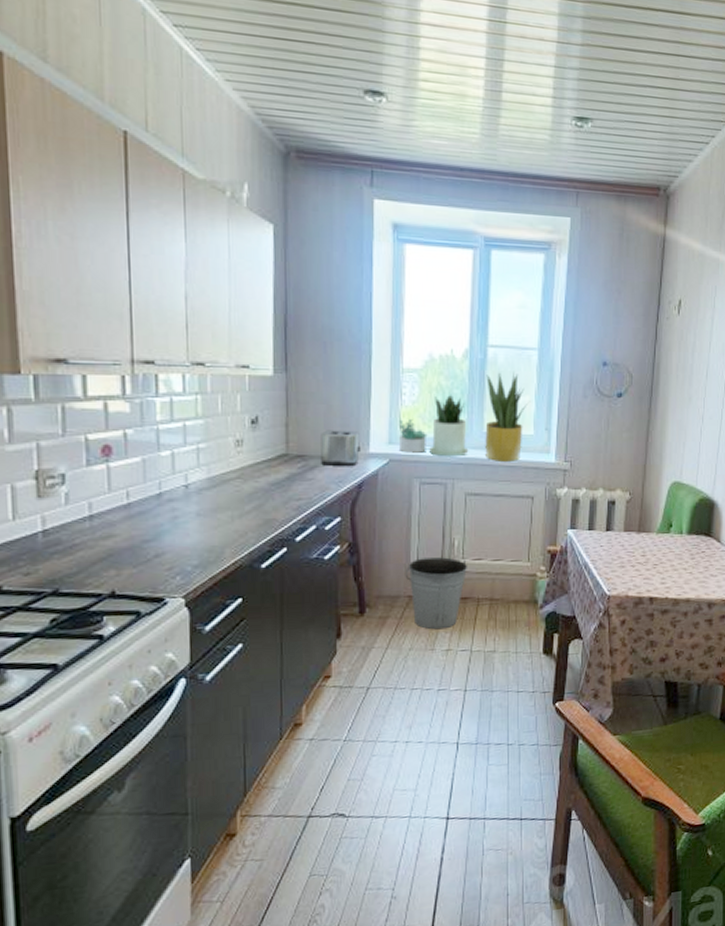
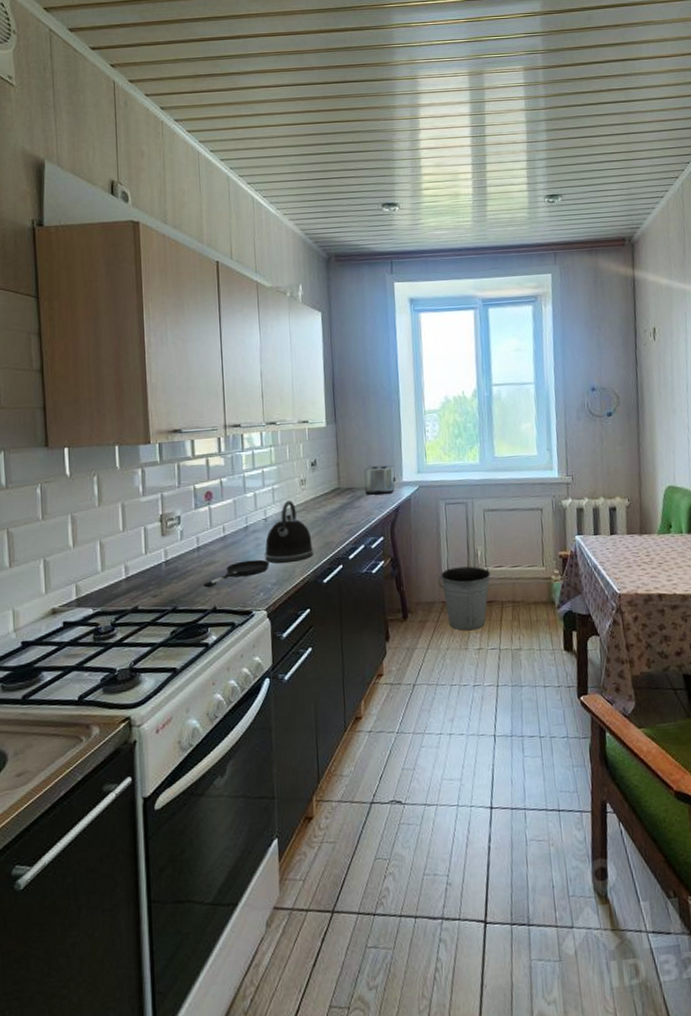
frying pan: none [97,535,190,567] -> present [203,559,269,588]
kettle: none [184,465,251,543] -> present [265,501,314,564]
succulent plant: present [399,418,428,454] -> none [425,450,449,480]
planter: present [429,395,469,457] -> none [451,428,484,481]
planter: present [485,371,530,463] -> none [493,403,532,482]

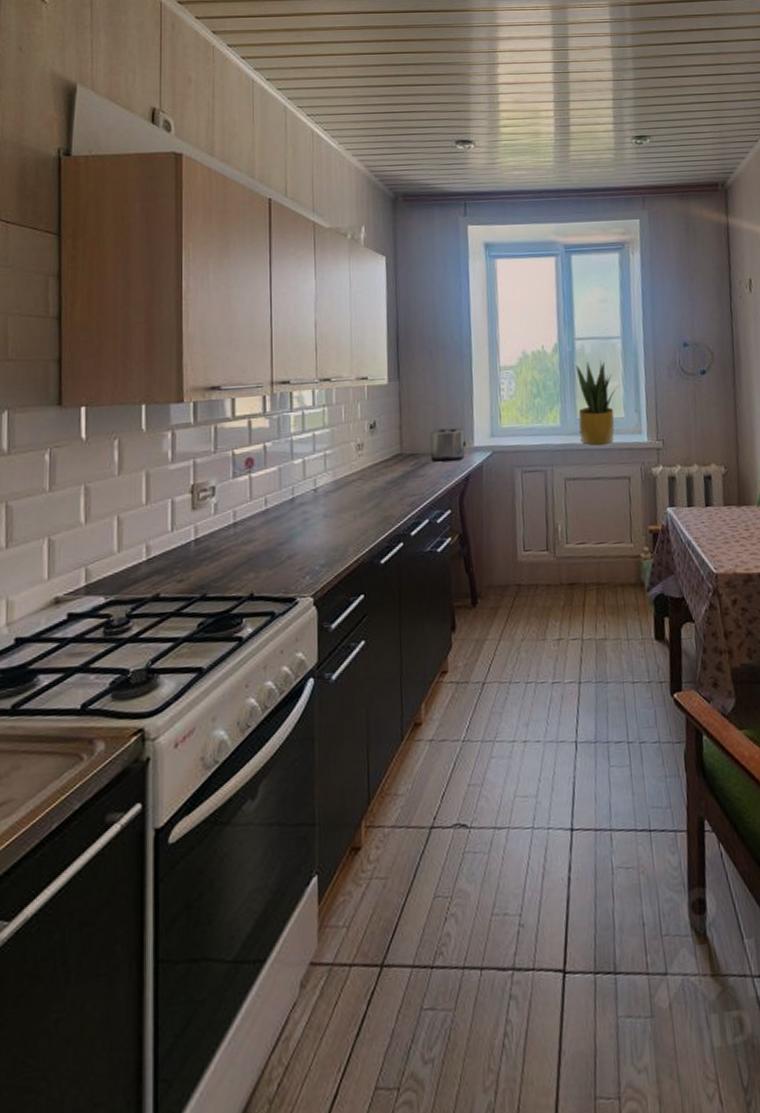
frying pan: present [203,559,269,588] -> none [239,537,318,571]
kettle: present [265,501,314,564] -> none [313,468,371,542]
bucket: present [438,566,491,631] -> none [513,543,573,619]
planter: none [493,403,532,482] -> present [575,359,619,447]

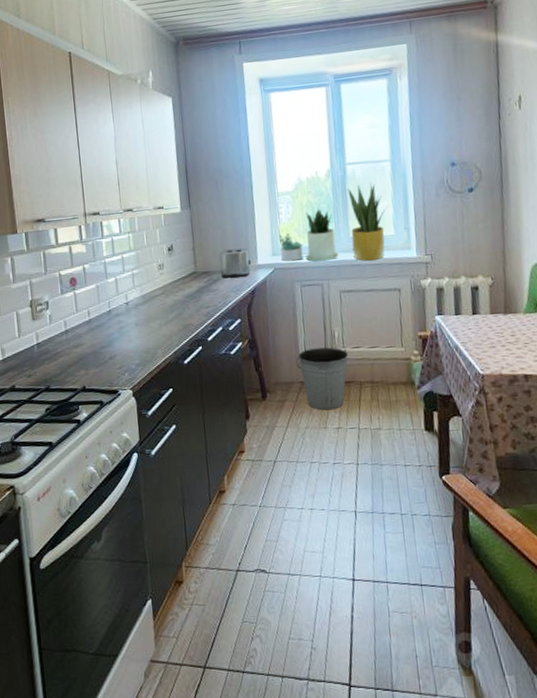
succulent plant: none [499,411,526,445] -> present [279,232,303,262]
bucket: none [513,543,573,619] -> present [296,347,349,411]
planter: none [528,387,565,446] -> present [306,209,339,262]

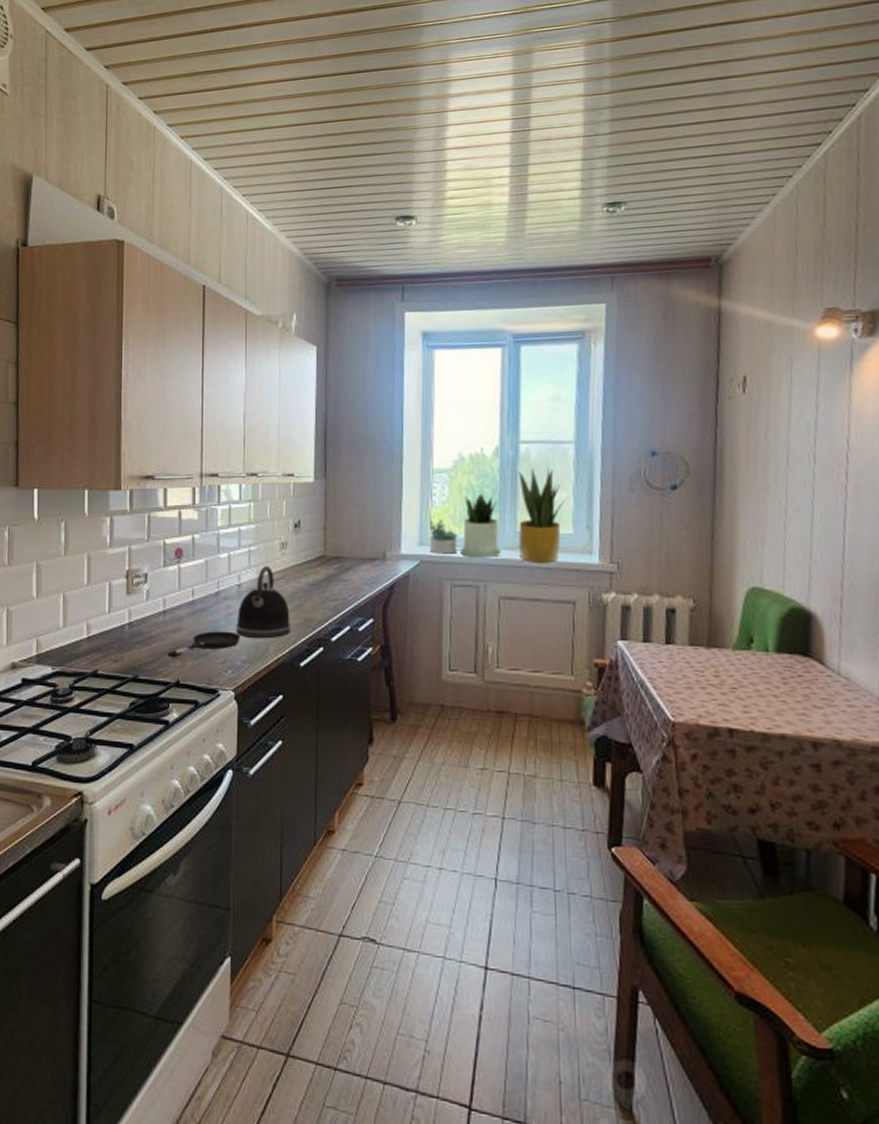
frying pan: none [72,341,133,369] -> present [167,631,240,658]
kettle: none [128,285,174,346] -> present [236,566,292,639]
toaster: present [219,248,252,279] -> none [355,532,393,569]
bucket: present [296,347,349,411] -> none [436,665,504,745]

